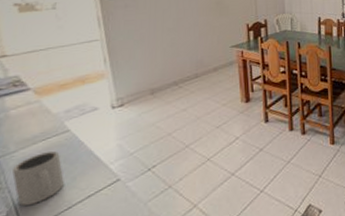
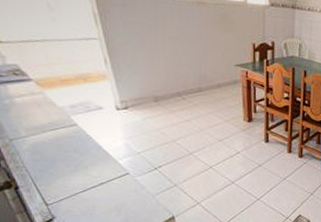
mug: present [11,150,64,207] -> none [25,140,77,185]

